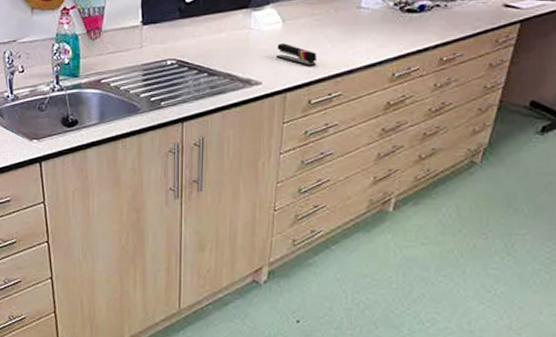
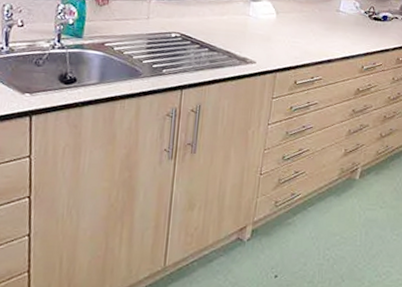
stapler: present [275,43,316,66] -> none [269,31,303,53]

